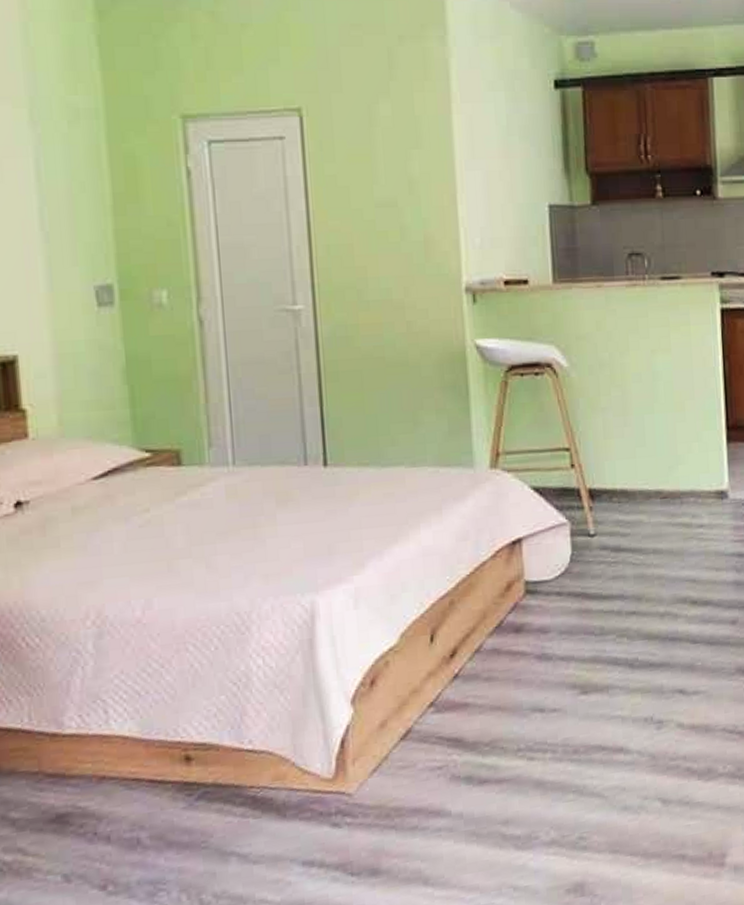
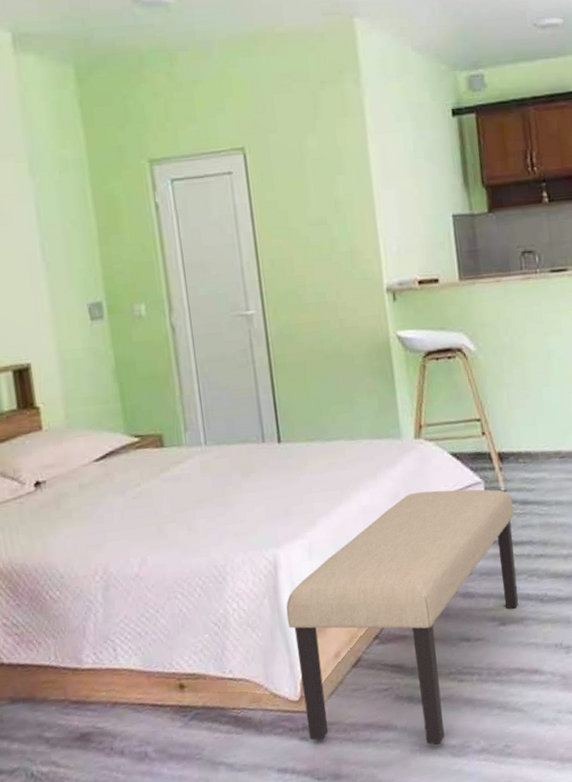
bench: none [323,531,604,835] -> present [286,489,519,745]

